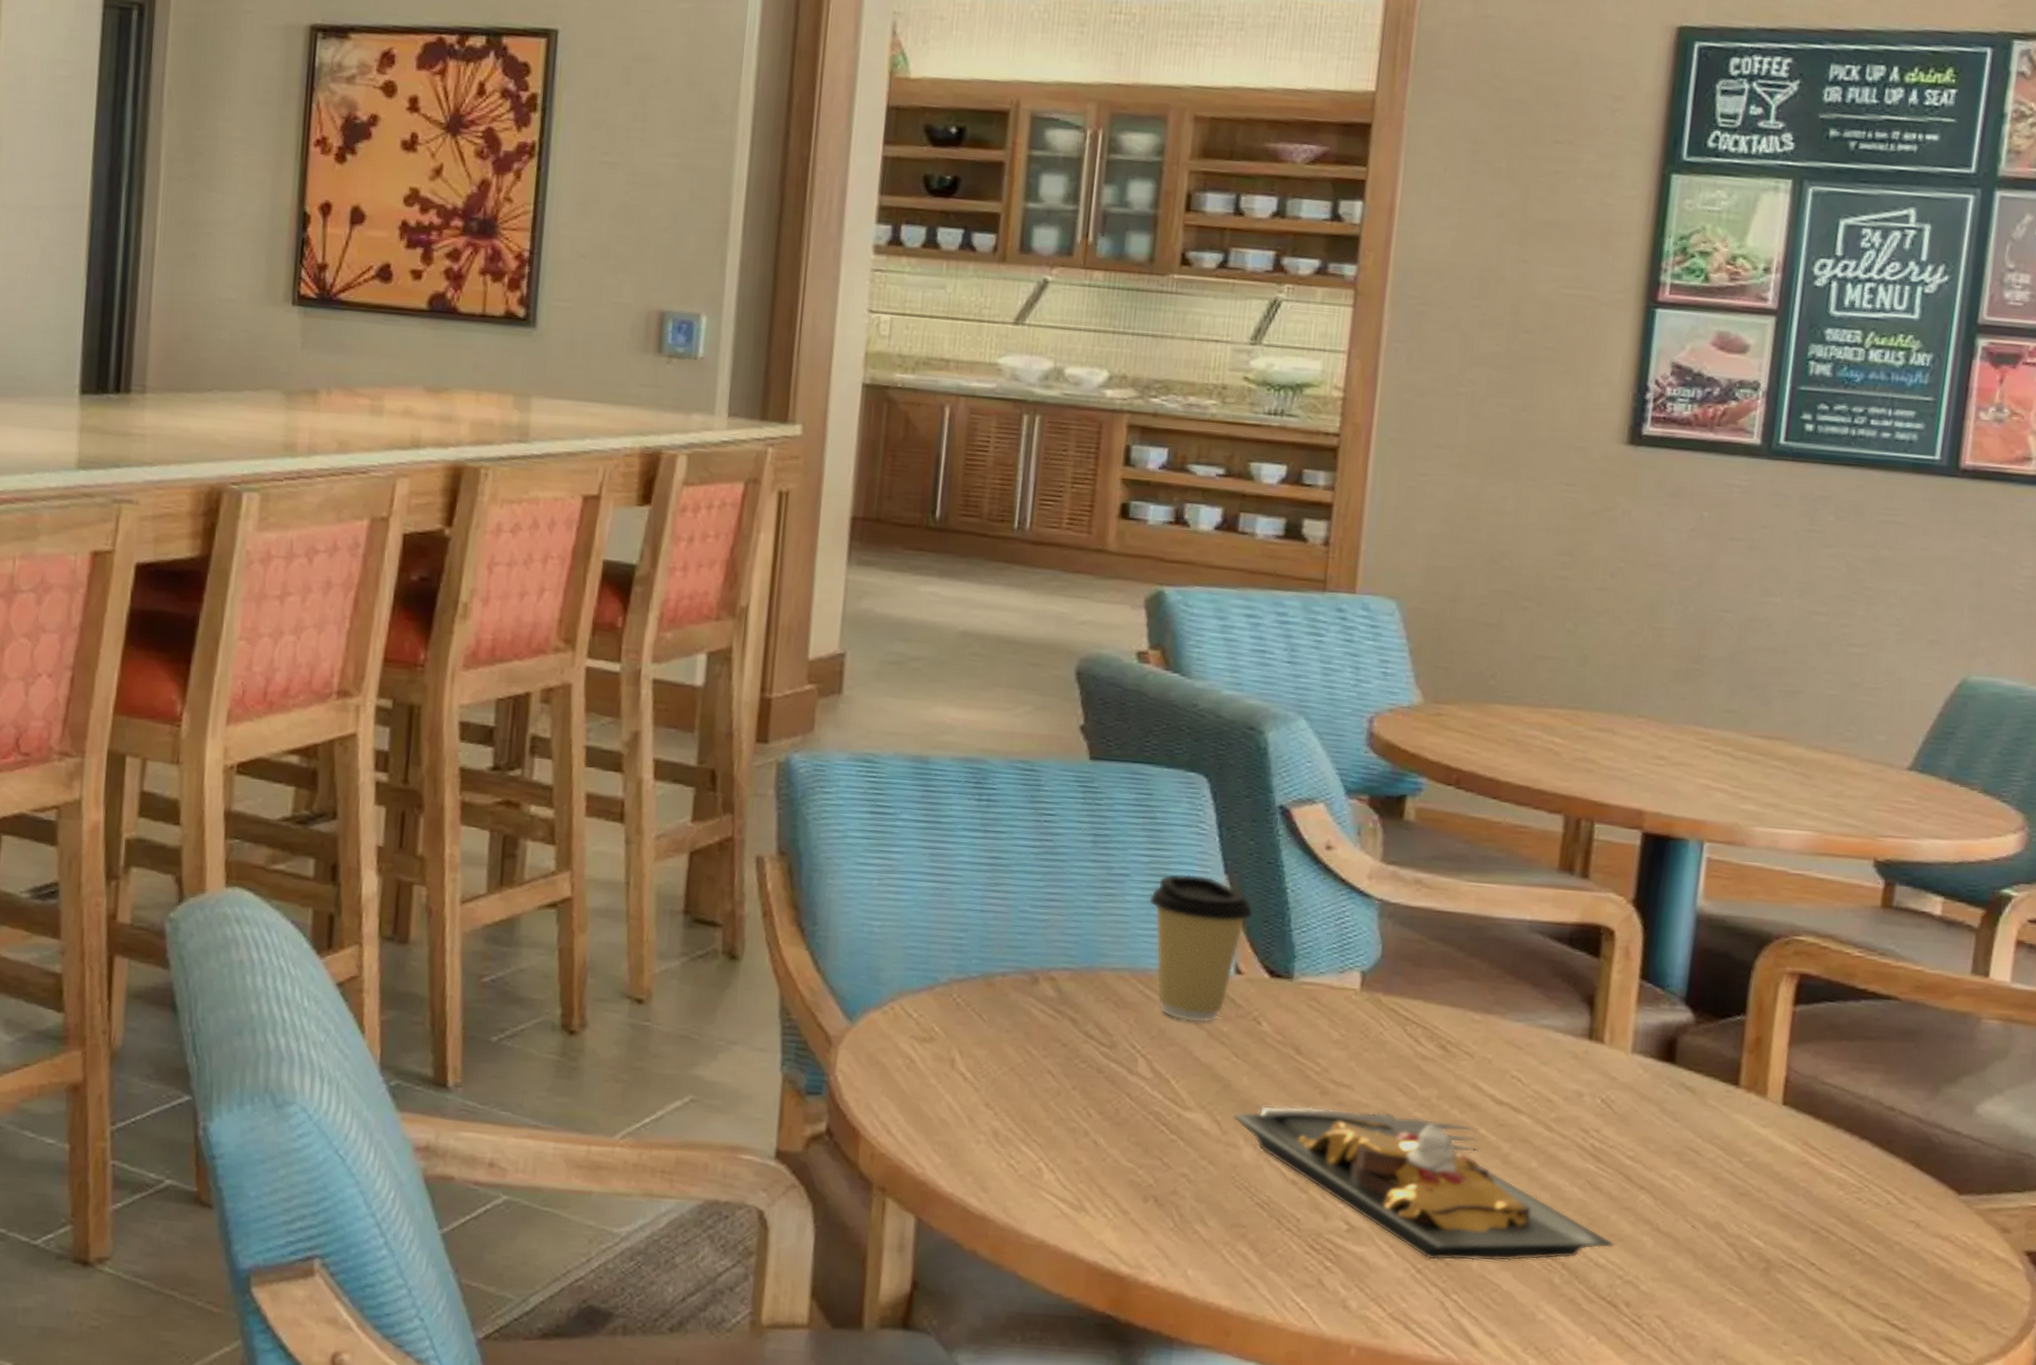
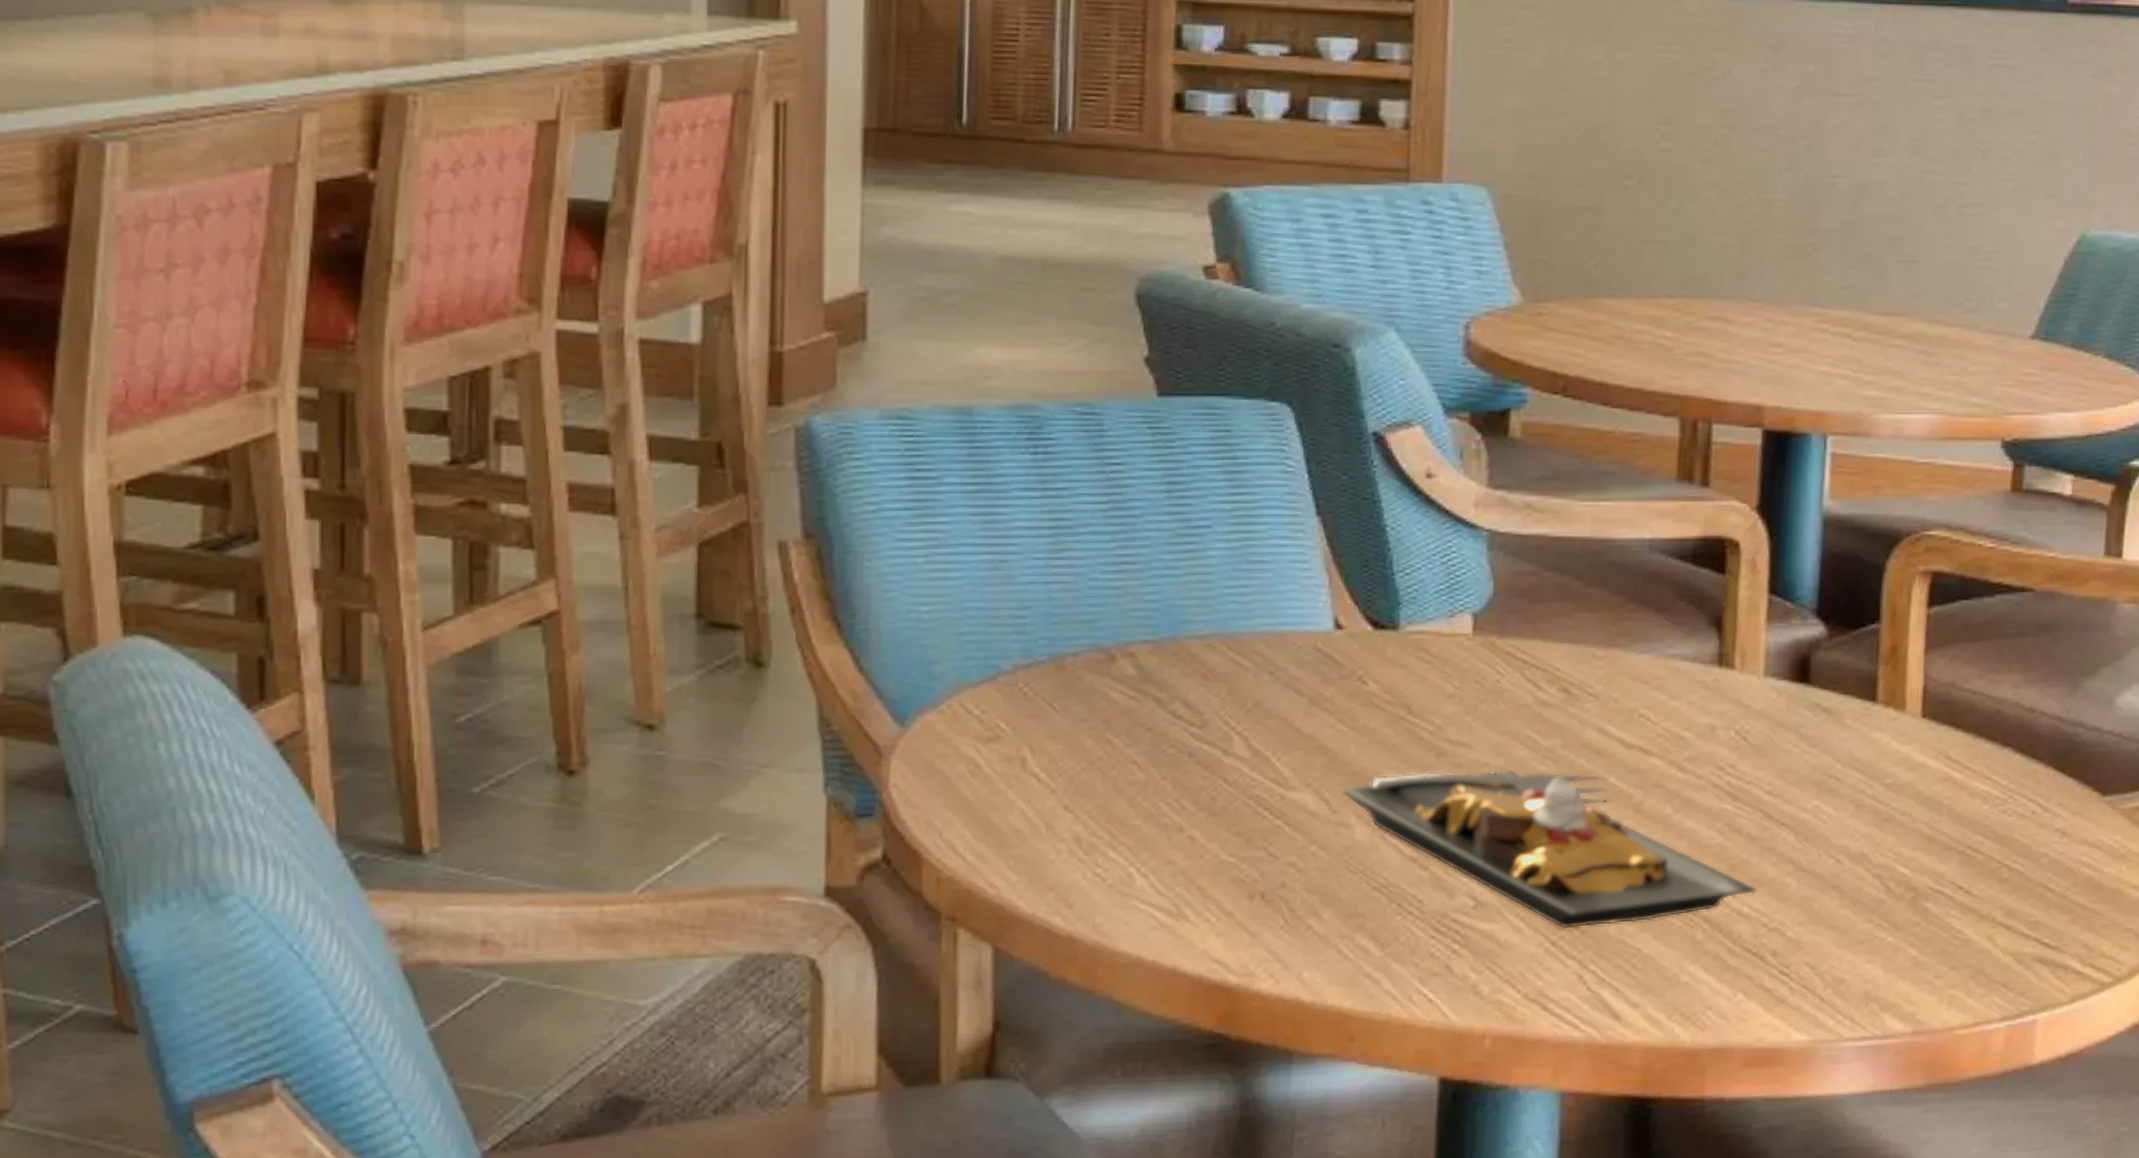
coffee cup: present [1149,873,1253,1023] -> none [1234,520,1351,689]

